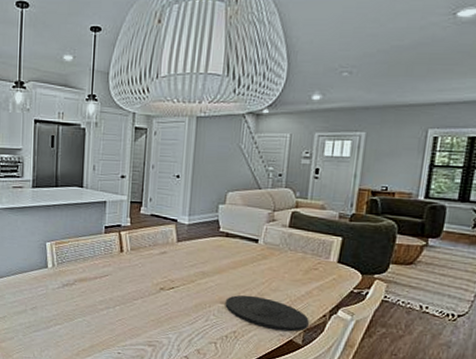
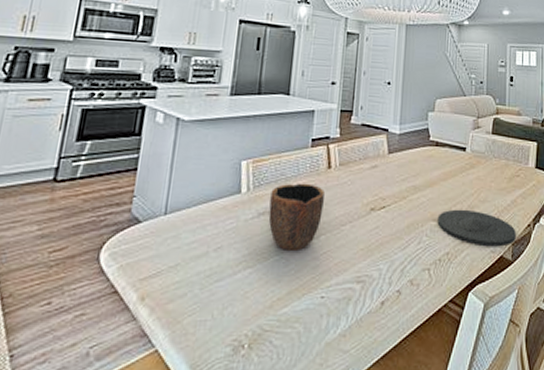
bowl: none [71,263,118,316] -> present [268,183,325,250]

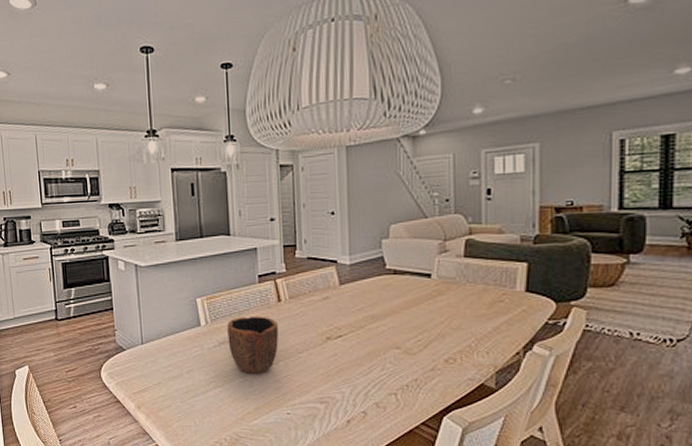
plate: present [437,209,516,247] -> none [401,337,500,375]

